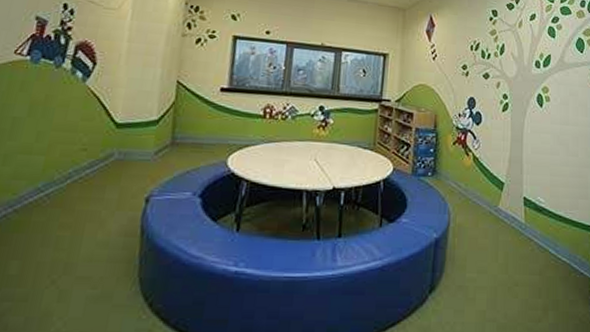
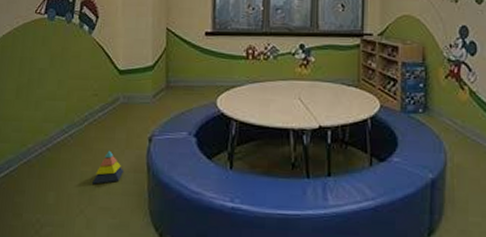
stacking toy: none [70,212,113,251] -> present [92,150,125,184]

